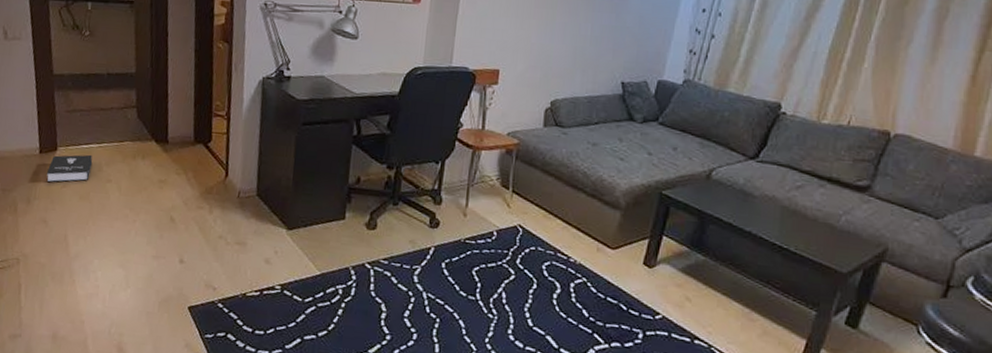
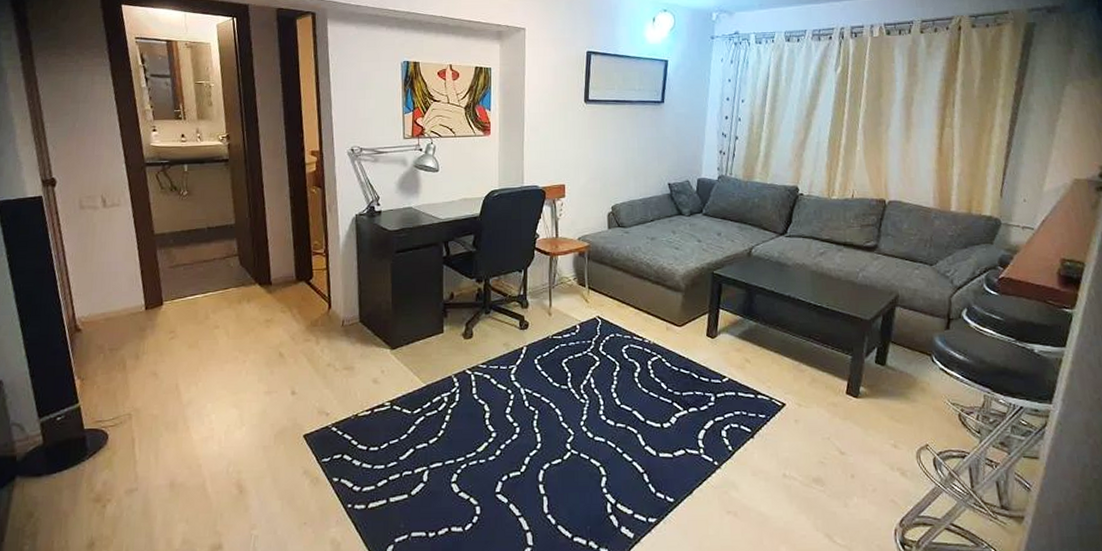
booklet: present [46,154,93,183] -> none [153,304,199,337]

